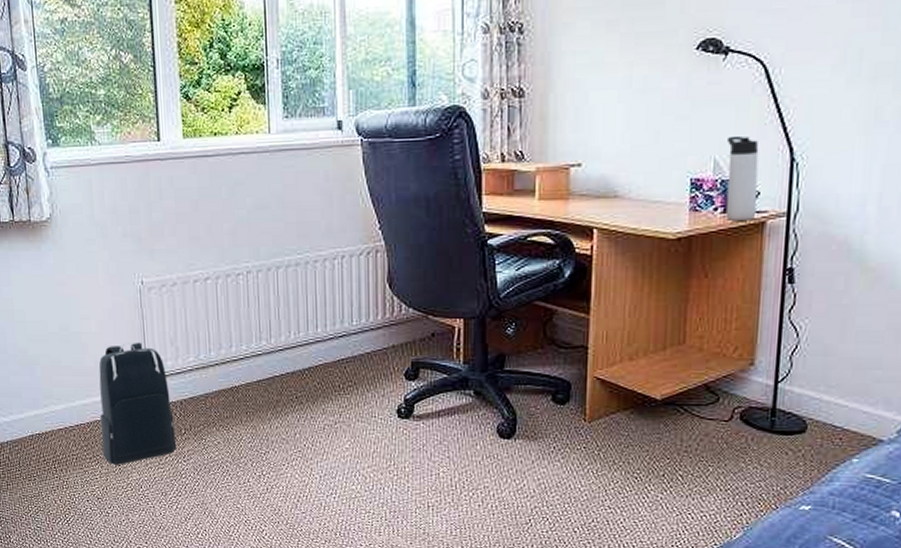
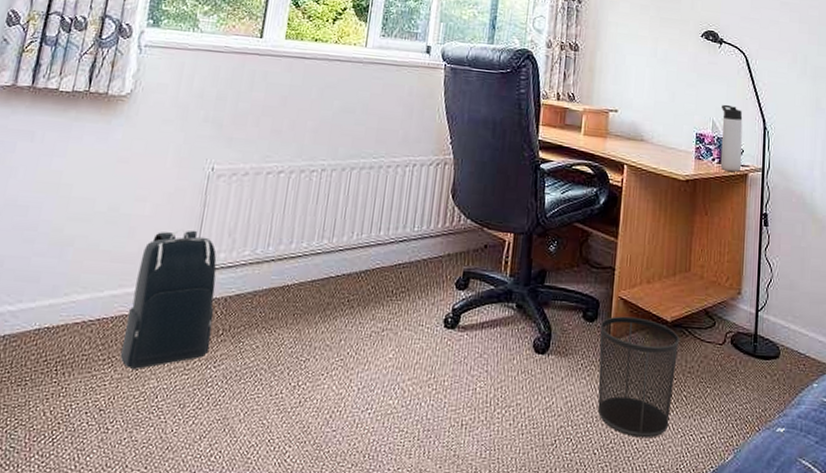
waste bin: none [573,397,673,517] -> present [597,316,680,438]

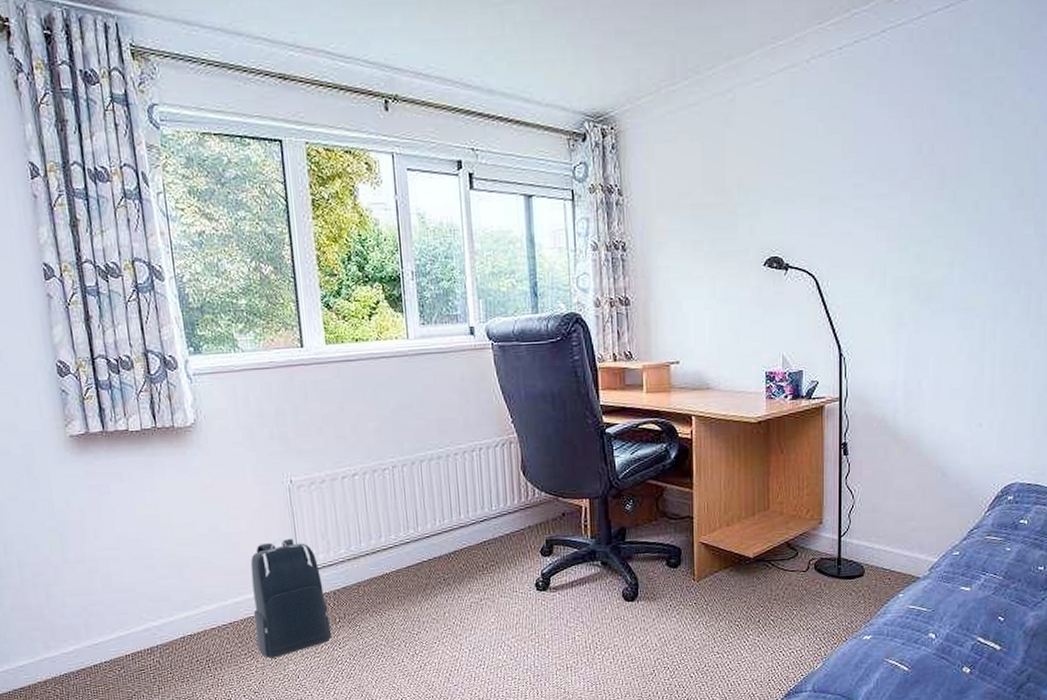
waste bin: present [597,316,680,438] -> none [684,558,763,660]
thermos bottle: present [720,104,743,173] -> none [792,336,817,407]

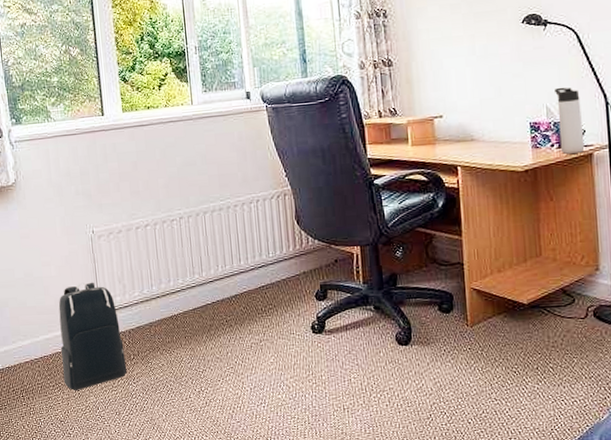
thermos bottle: none [792,336,817,407] -> present [555,87,585,155]

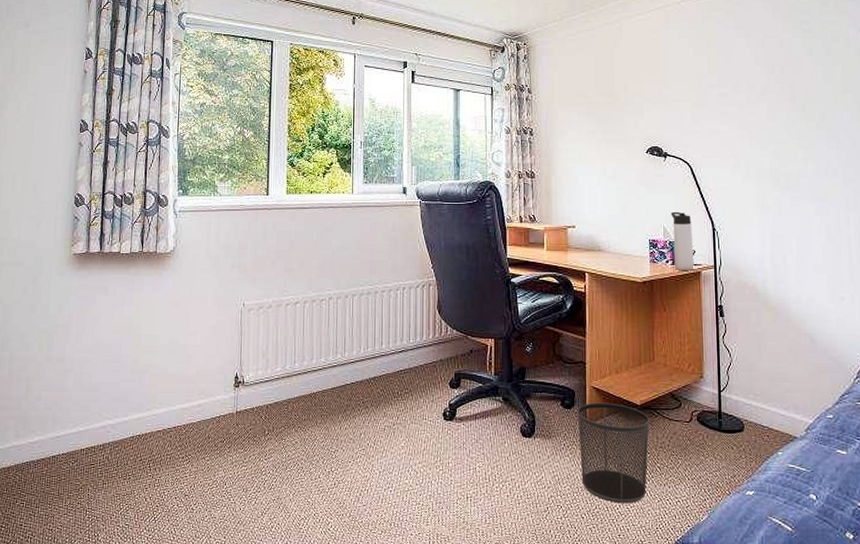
backpack: present [58,282,127,390] -> none [194,354,260,464]
waste bin: none [456,304,539,407] -> present [577,402,650,504]

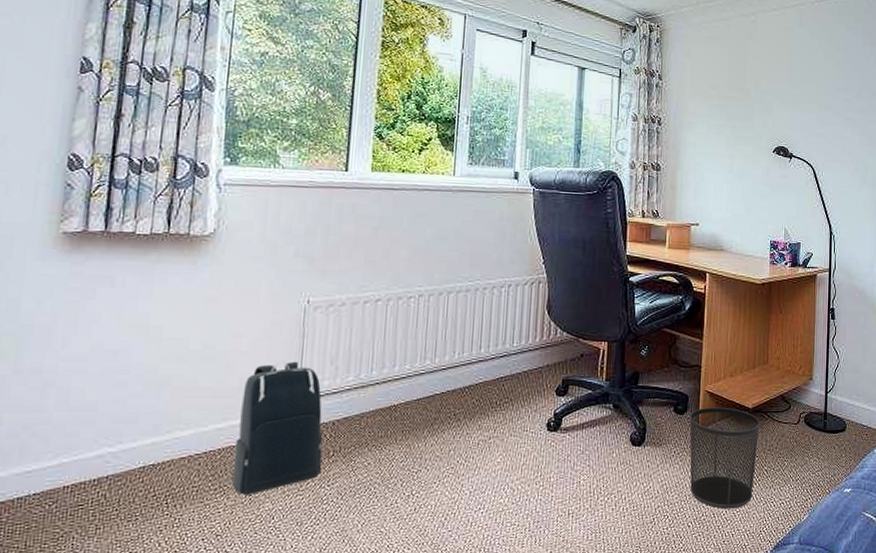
backpack: none [194,354,260,464] -> present [231,361,323,495]
thermos bottle: present [671,211,695,271] -> none [792,213,812,274]

